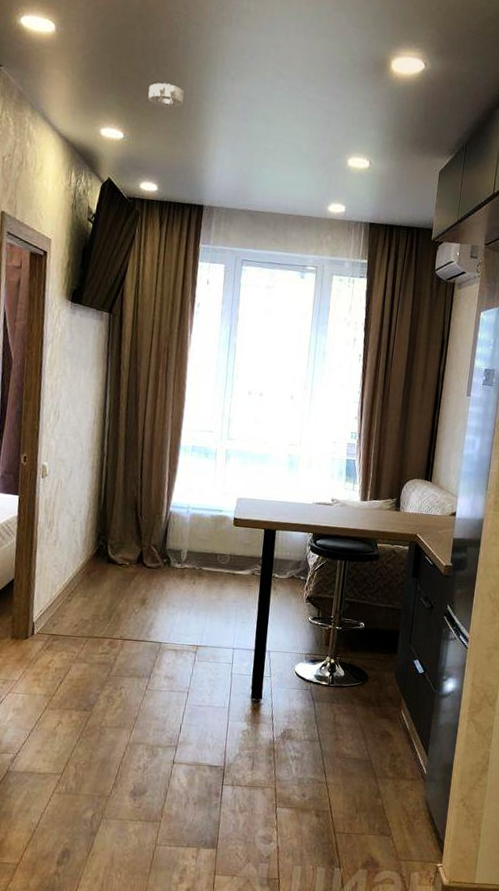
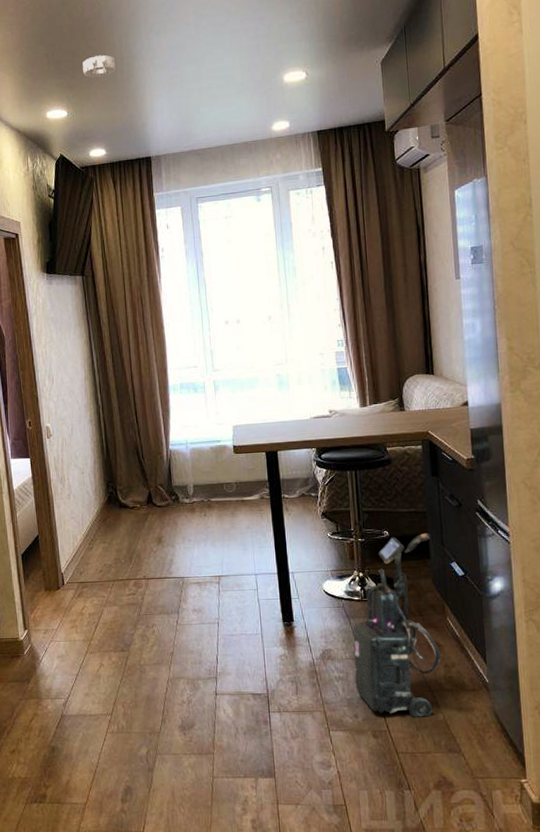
vacuum cleaner: none [308,628,401,801] -> present [353,533,441,717]

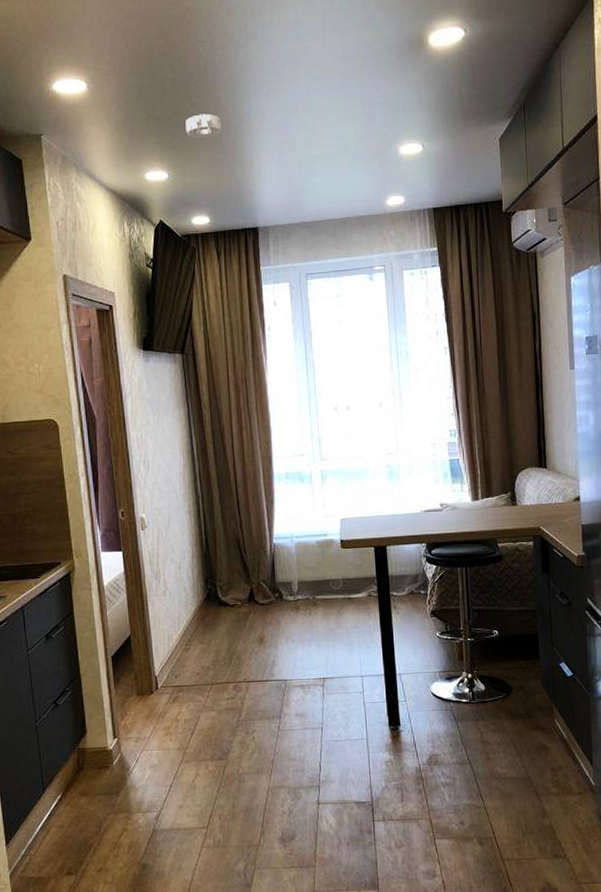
vacuum cleaner: present [353,533,441,717] -> none [460,632,548,823]

